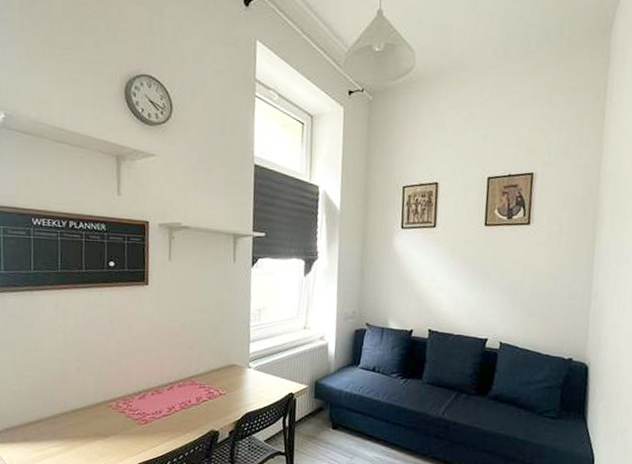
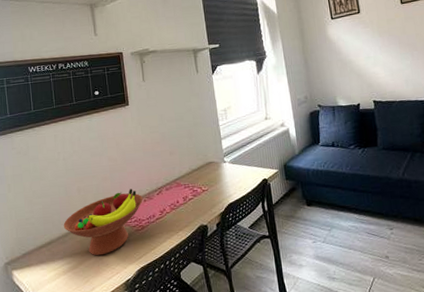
fruit bowl: none [55,378,150,444] -> present [63,188,143,256]

